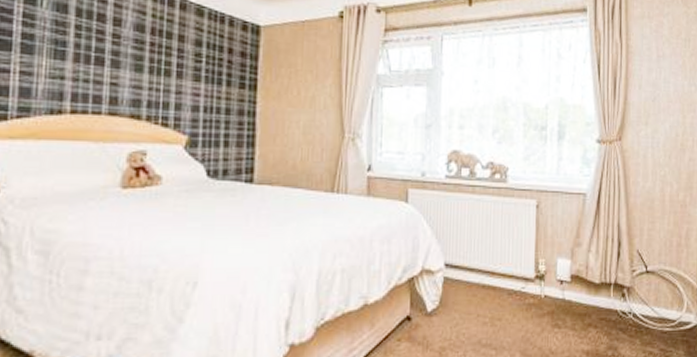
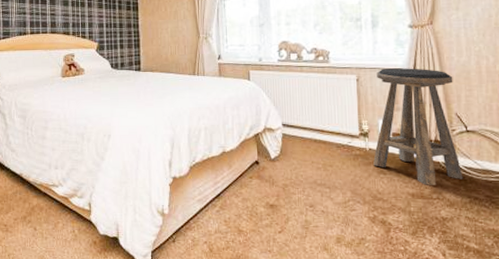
stool: none [548,193,640,340] -> present [373,68,463,185]

